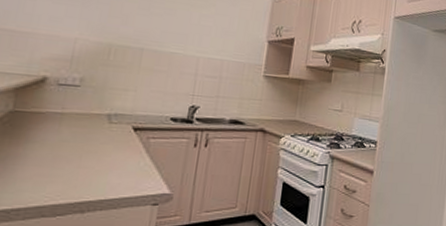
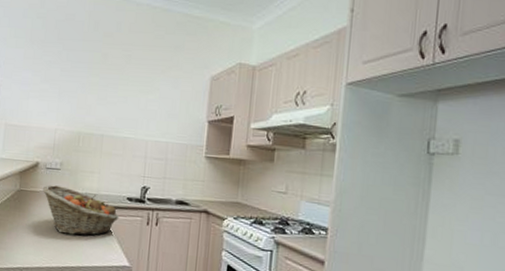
fruit basket: none [50,104,159,164] -> present [42,185,119,236]

